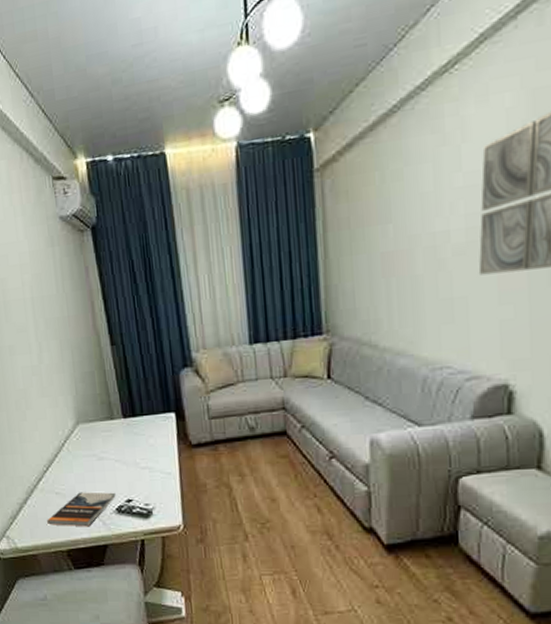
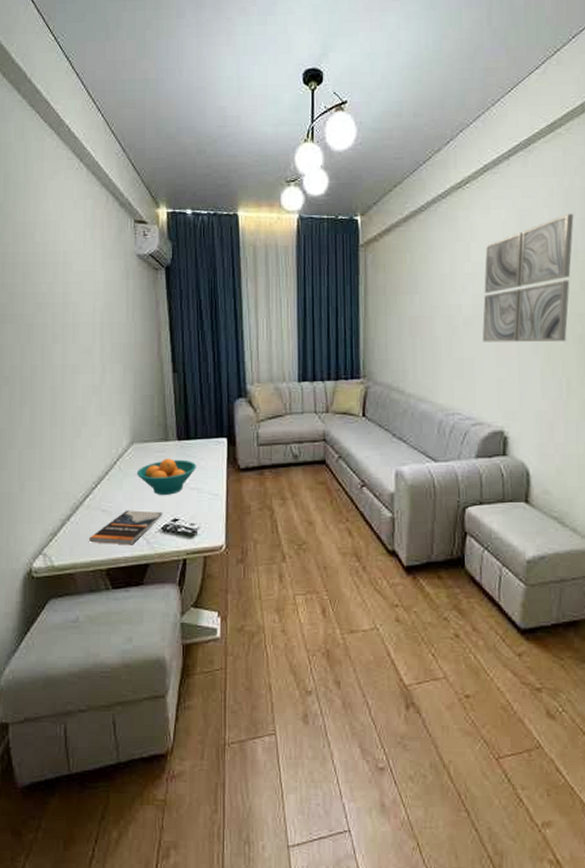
fruit bowl: none [85,437,146,476] -> present [136,458,197,495]

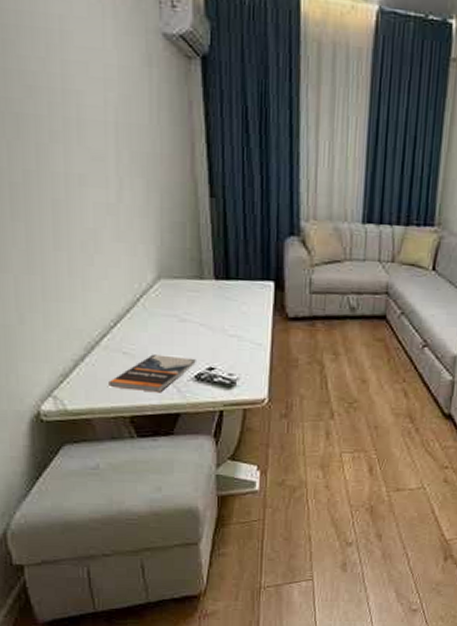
fruit bowl: present [136,458,197,495] -> none [164,299,238,341]

